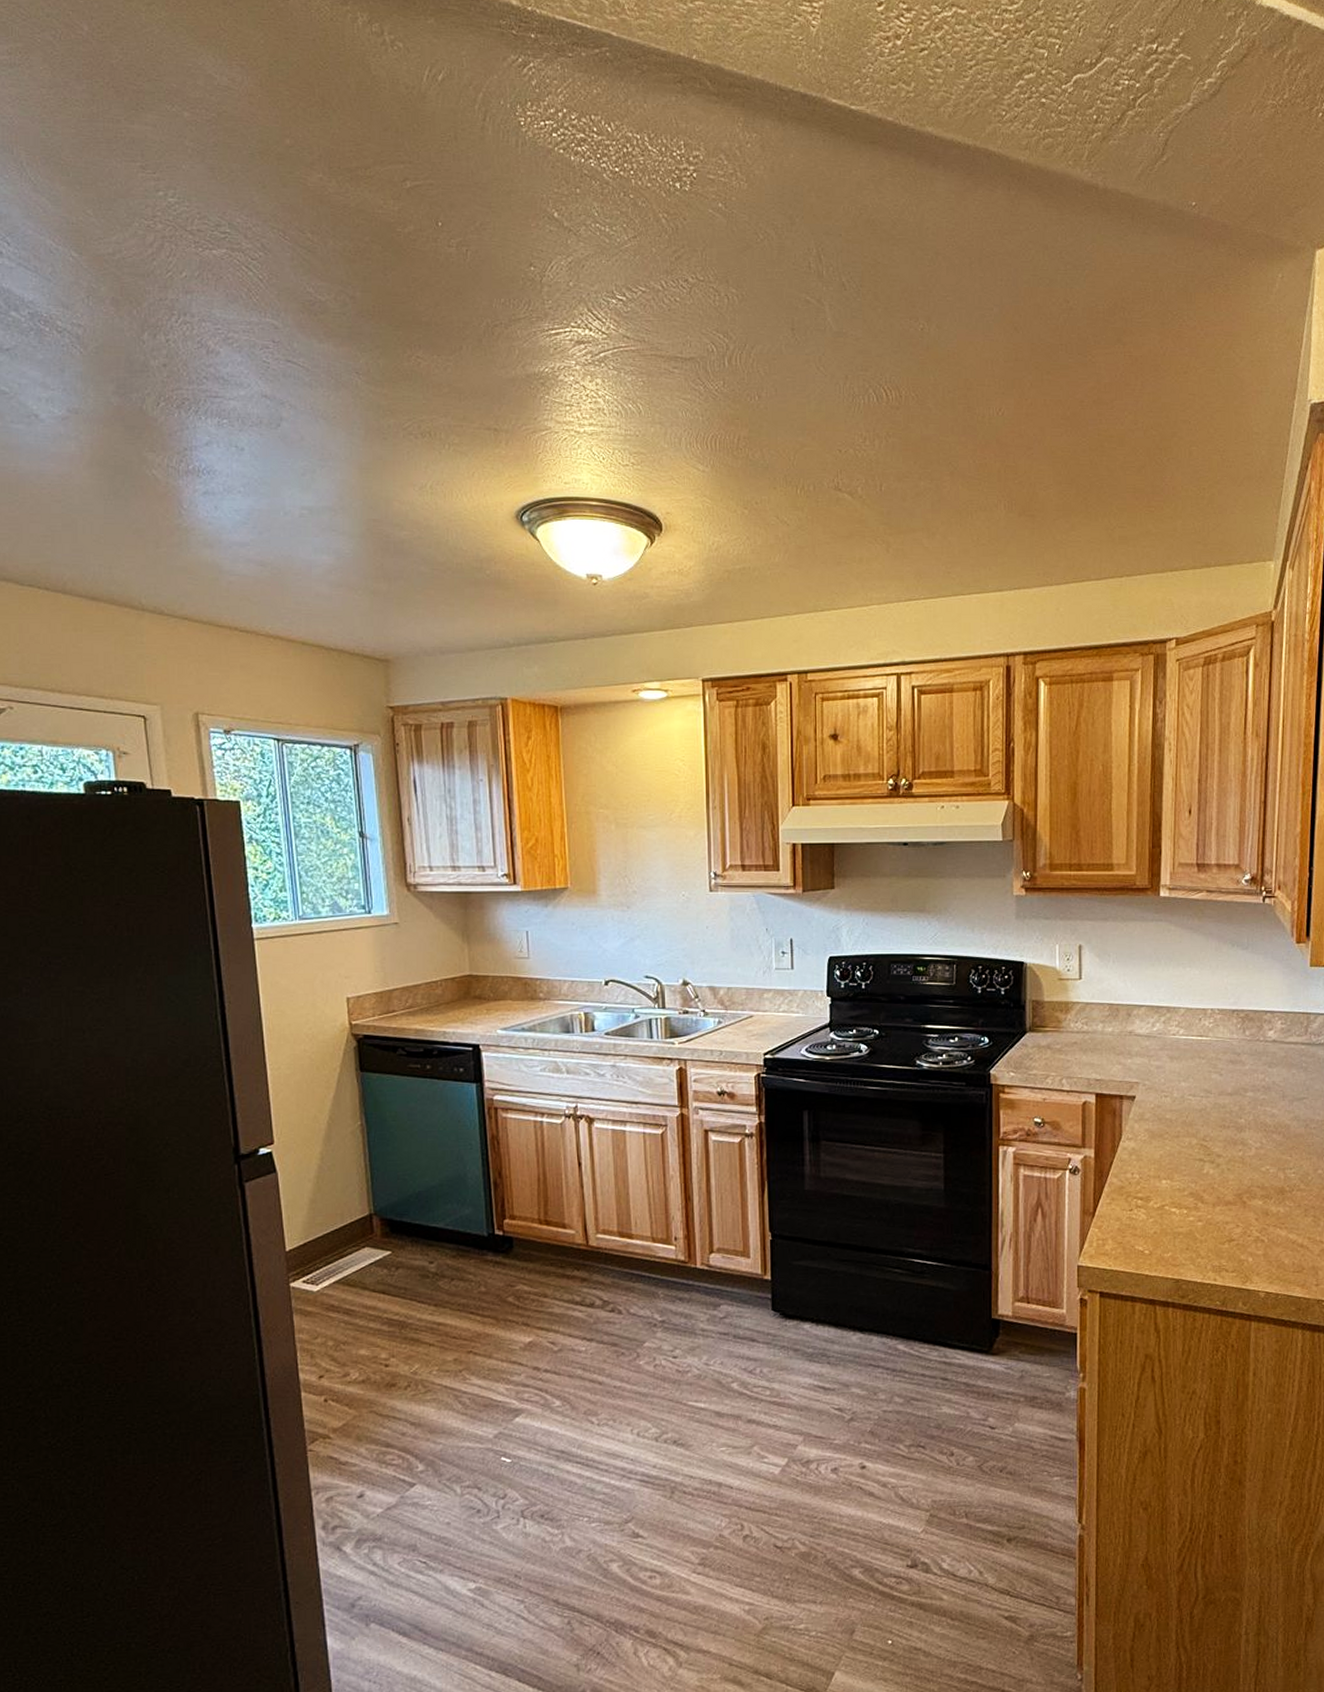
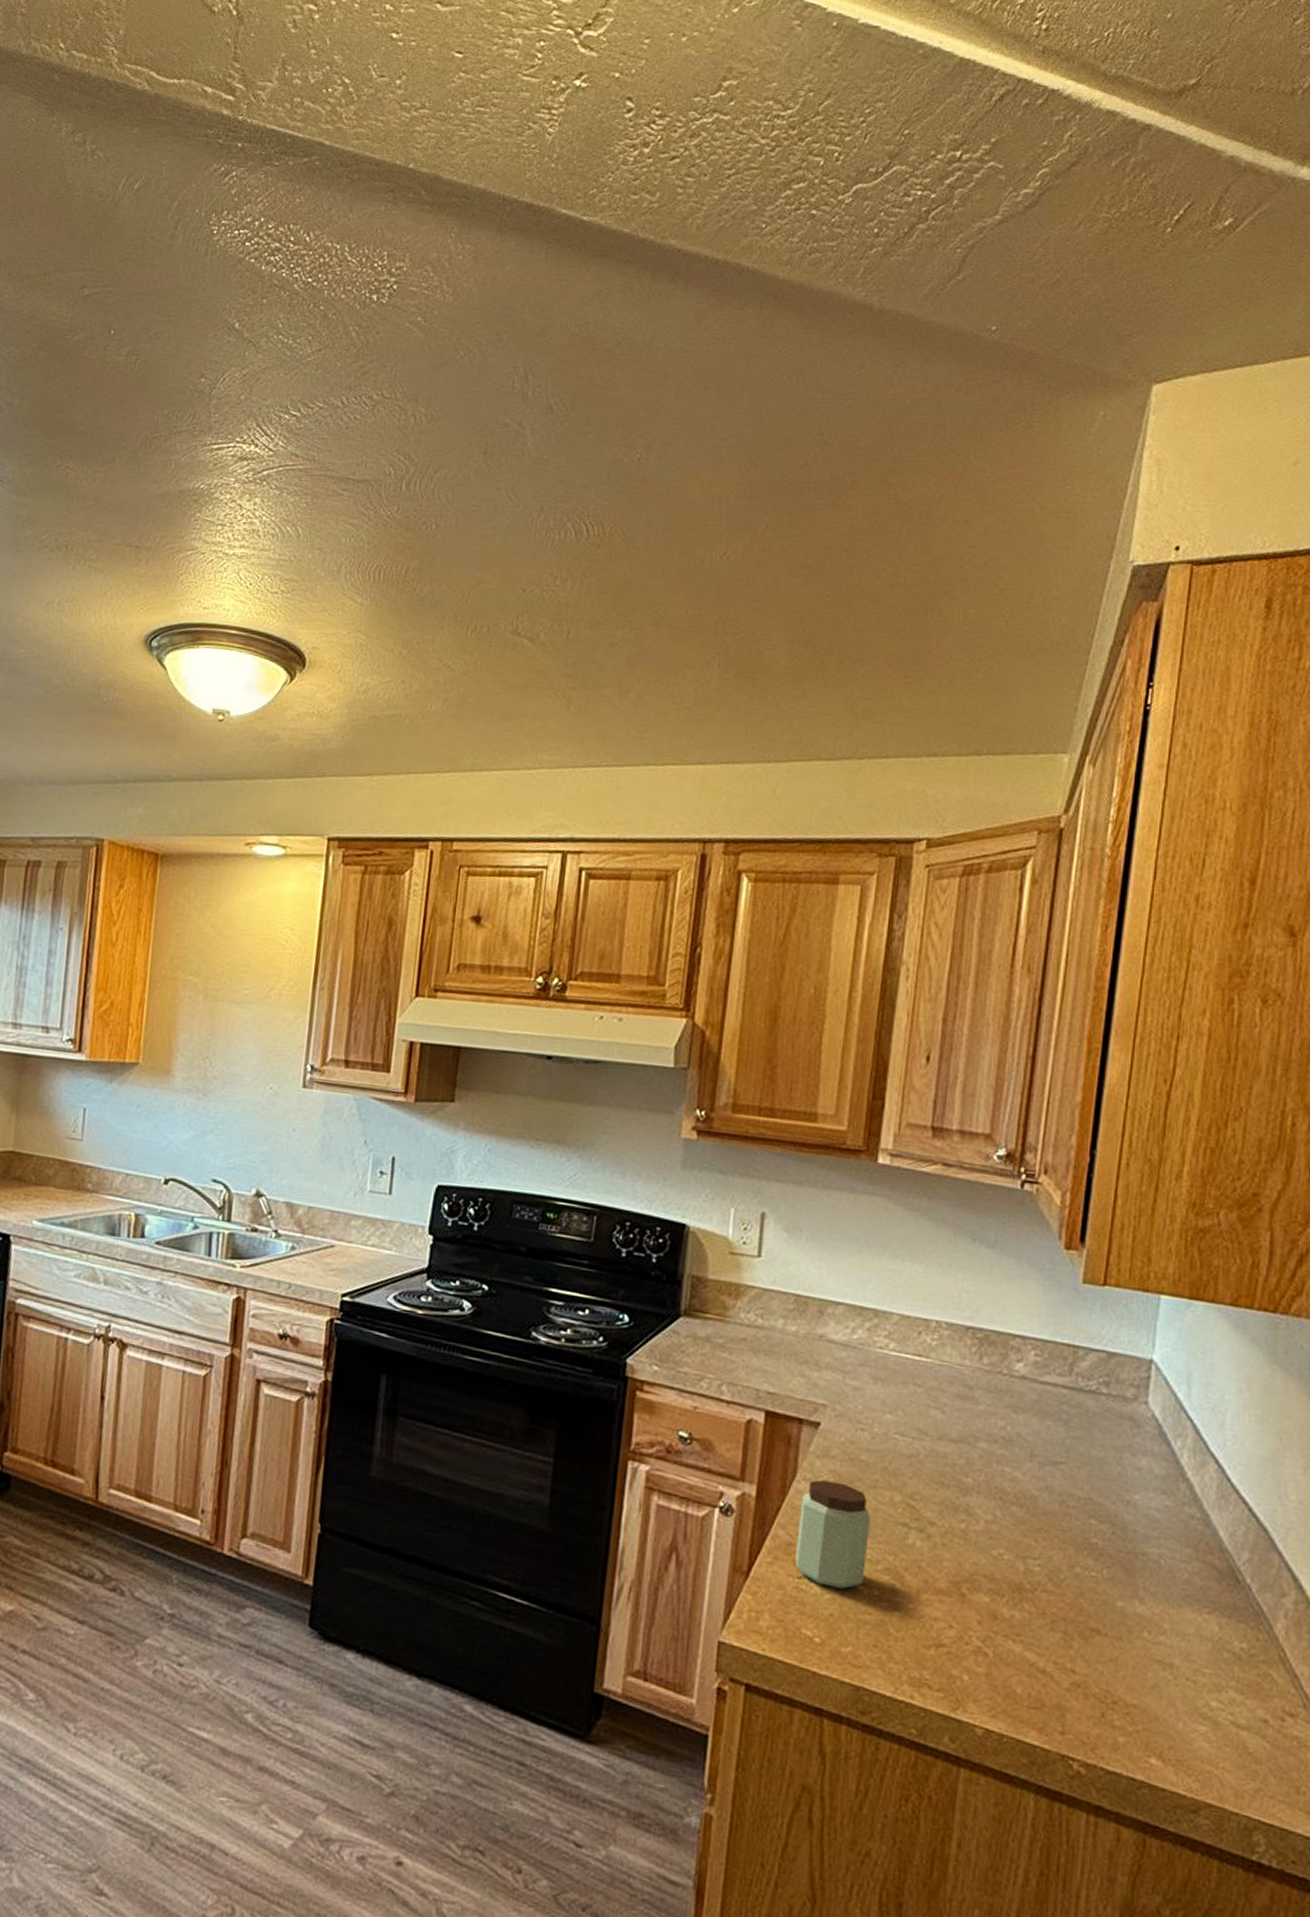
peanut butter: none [1126,1137,1177,1213] -> present [795,1479,871,1589]

